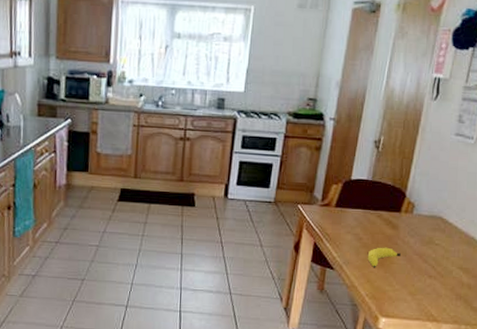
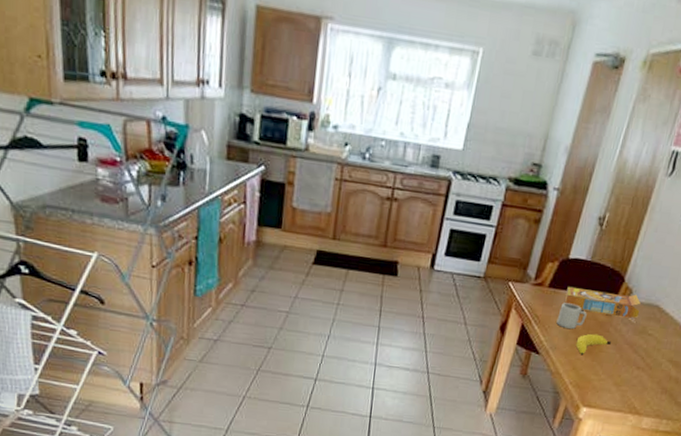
cup: none [347,220,375,244] -> present [556,303,587,329]
cereal box: none [351,204,425,234] -> present [564,286,641,323]

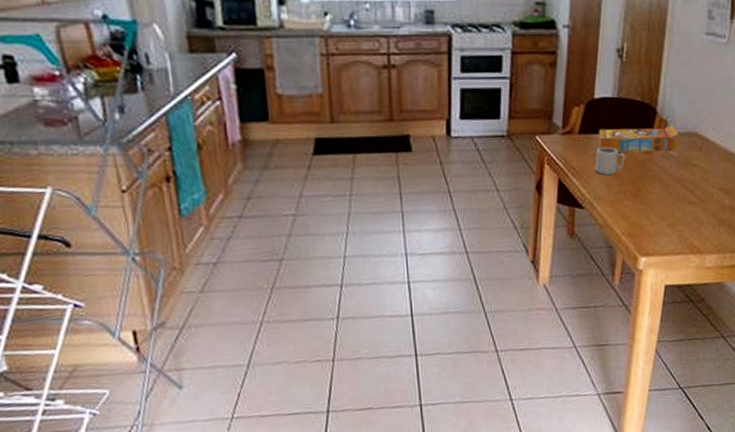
banana: present [575,333,611,356] -> none [620,175,656,201]

